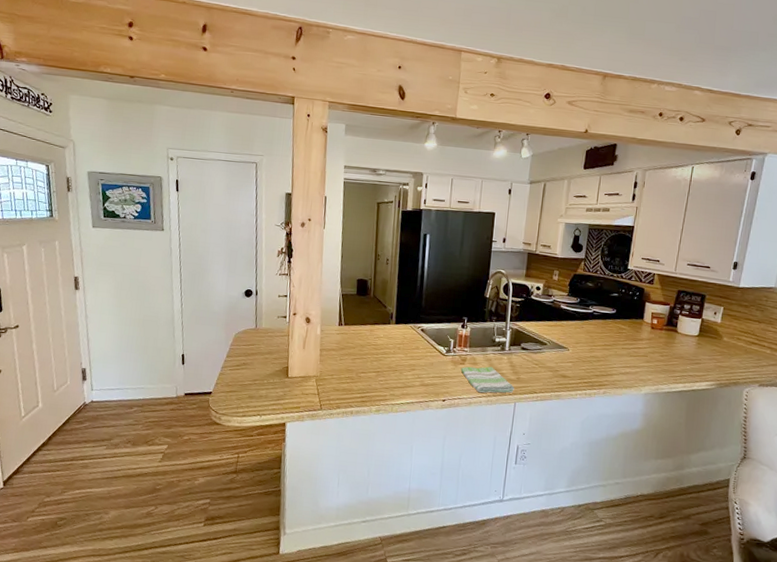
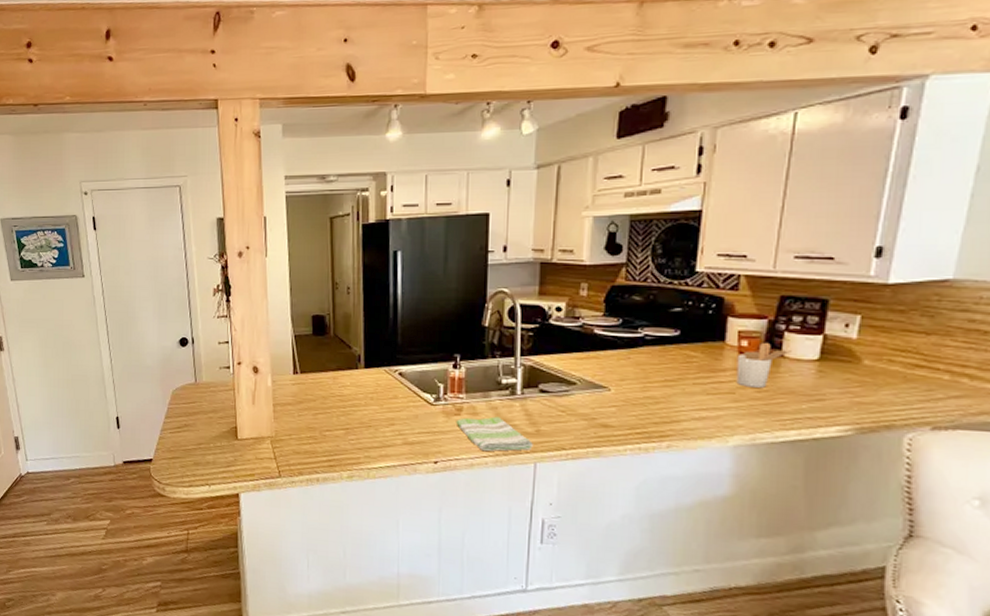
utensil holder: none [648,321,683,353] -> present [736,342,792,388]

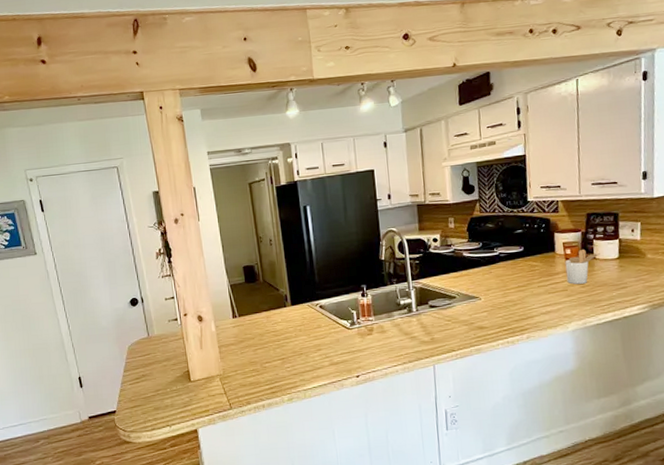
dish towel: present [456,416,533,452] -> none [369,331,430,362]

